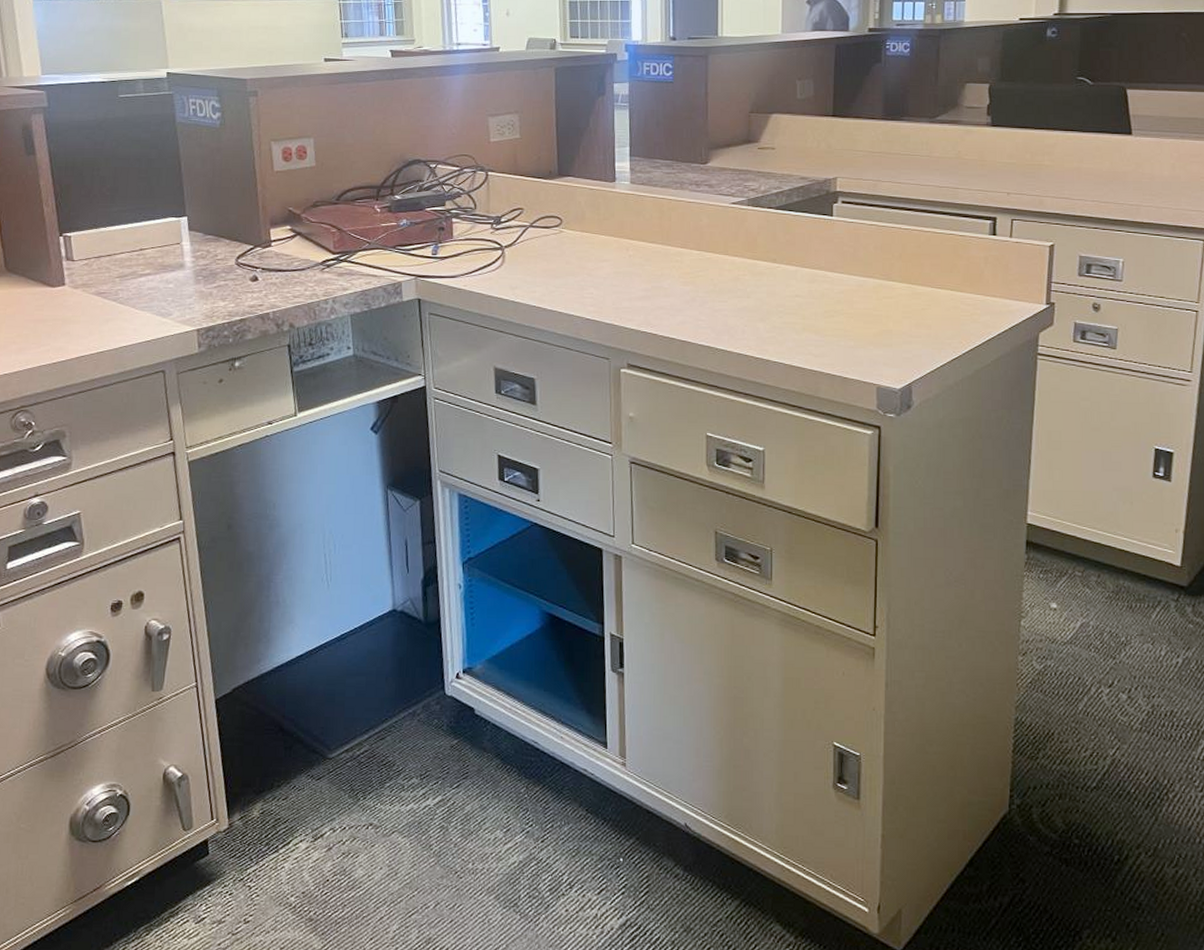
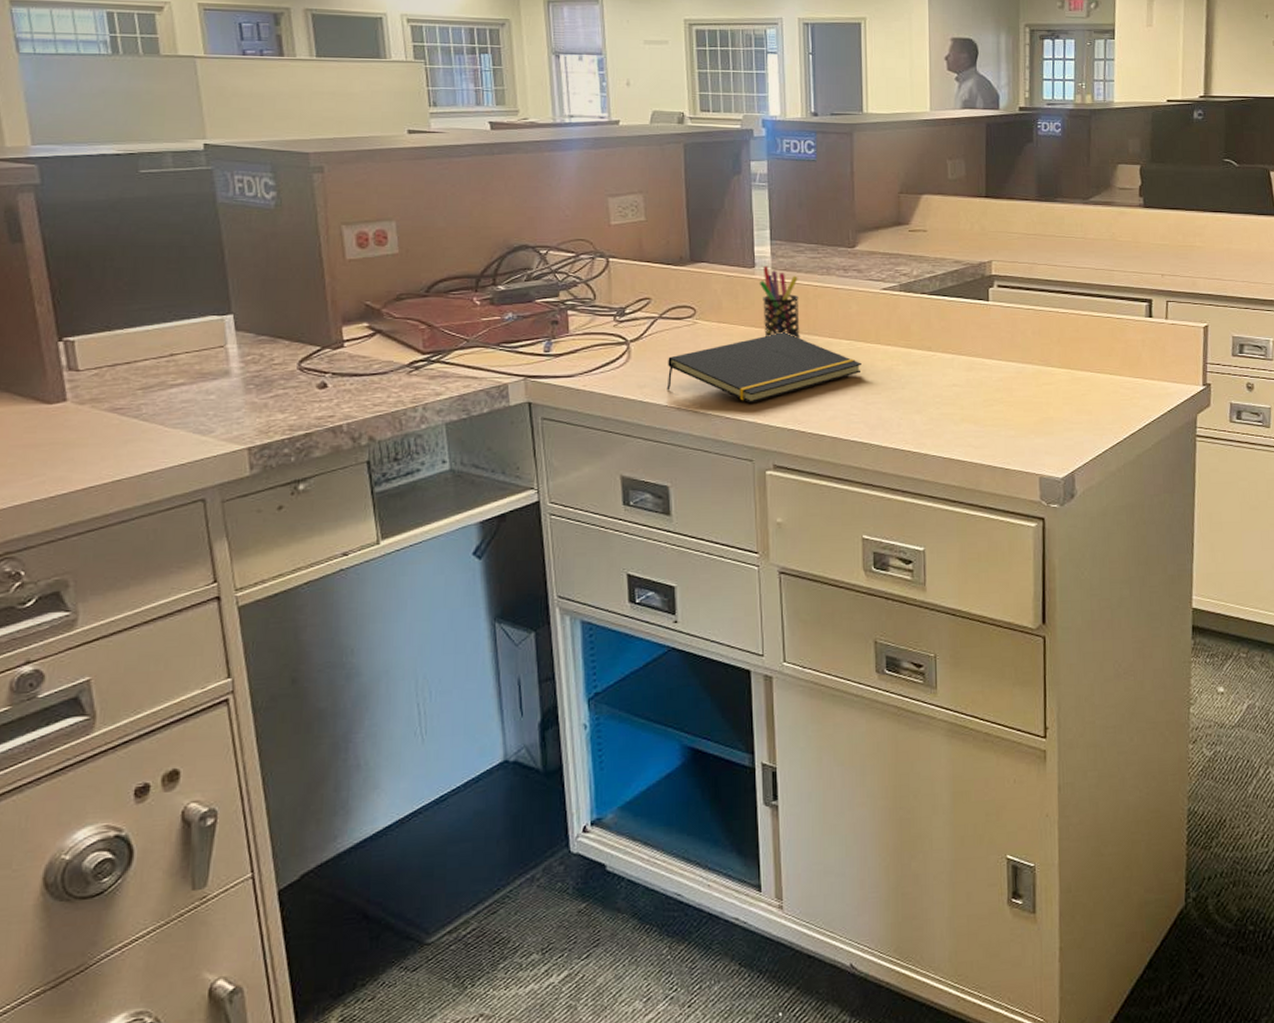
notepad: none [535,242,710,307] -> present [666,332,862,404]
pen holder: none [618,180,655,248] -> present [759,265,800,339]

